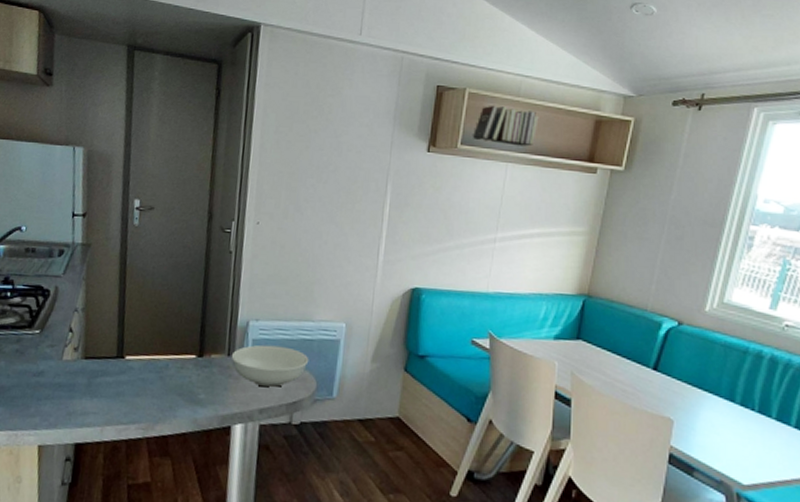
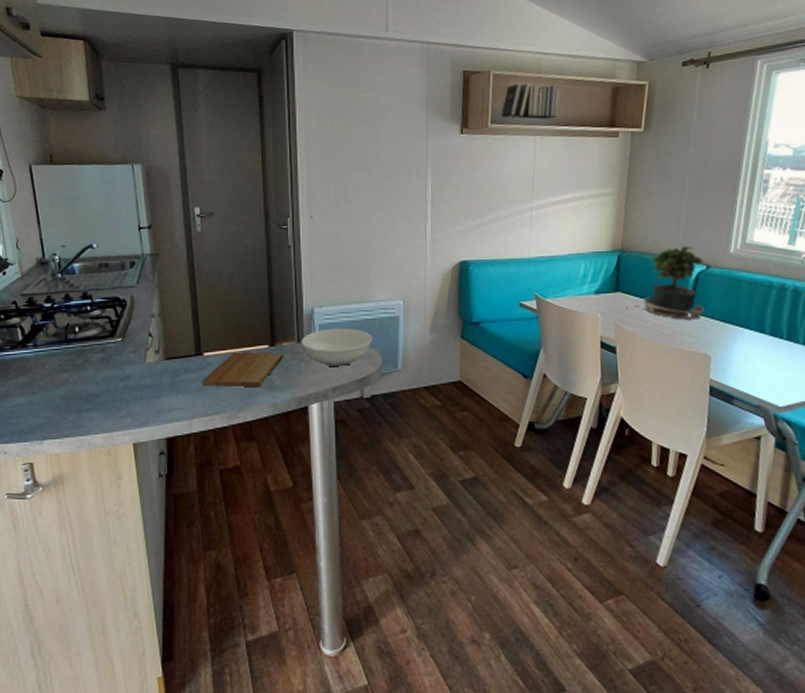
cutting board: none [120,359,211,400] -> present [203,352,284,388]
potted plant: none [589,297,676,379] -> present [629,245,706,320]

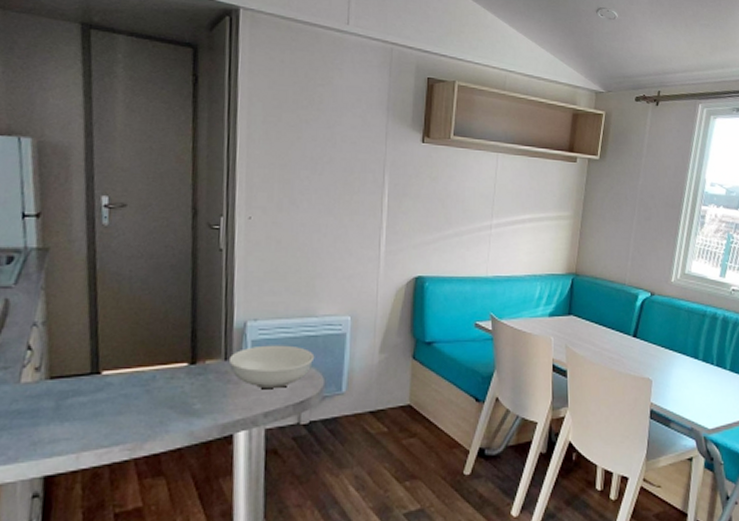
cutting board: present [203,352,284,388] -> none [98,370,206,414]
books: present [501,83,561,120] -> none [465,97,524,138]
potted plant: present [629,245,706,320] -> none [580,273,649,345]

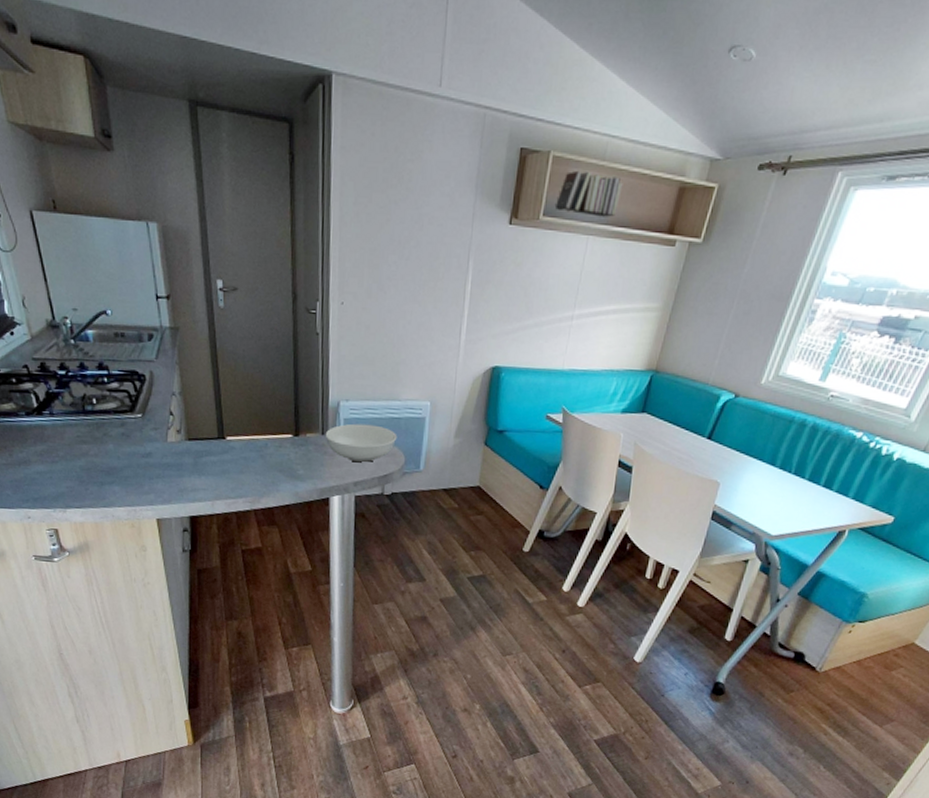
books: none [465,97,524,138] -> present [555,170,623,217]

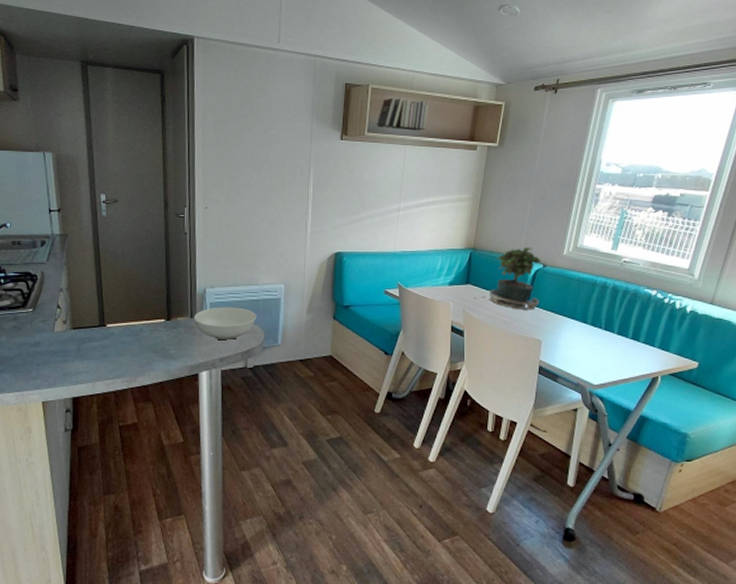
potted plant: none [652,372,734,447] -> present [477,247,542,310]

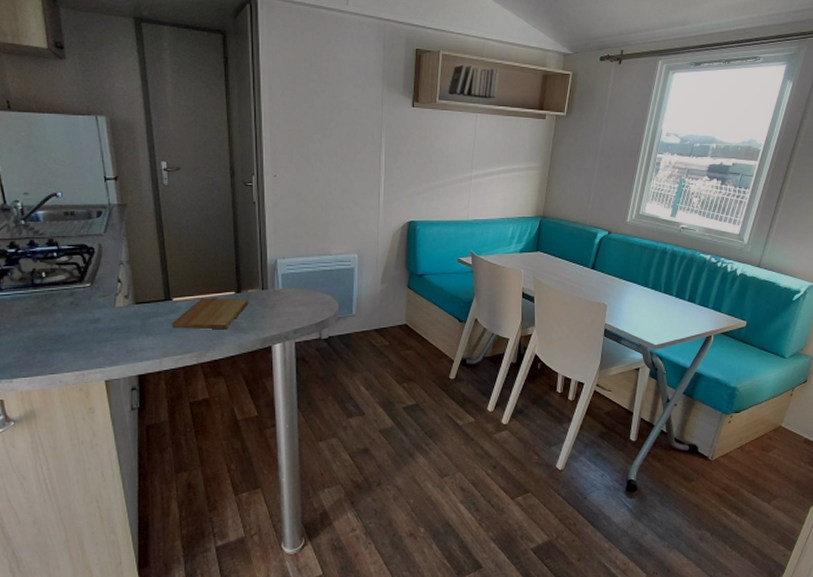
cutting board: none [105,324,178,356] -> present [172,297,249,330]
bowl: present [193,307,257,341] -> none [265,277,331,312]
potted plant: present [477,247,542,310] -> none [546,214,607,276]

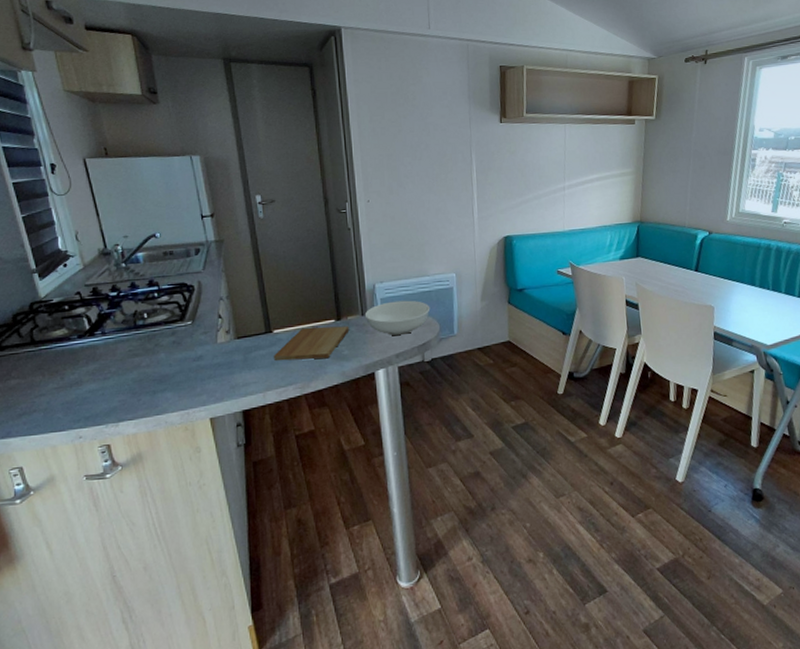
bowl: none [265,277,331,312] -> present [364,300,431,336]
books: present [448,64,499,99] -> none [535,77,585,109]

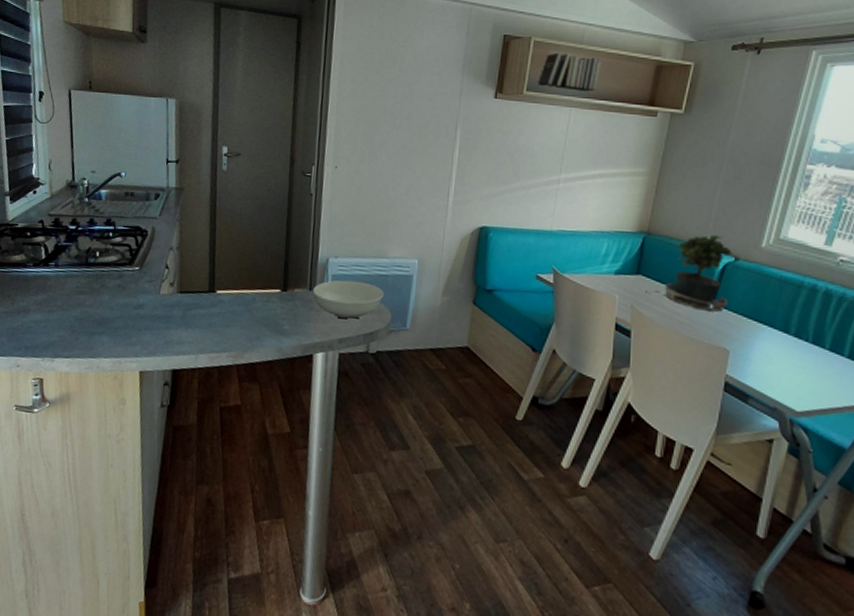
cutting board: present [274,326,350,362] -> none [212,293,294,331]
books: none [535,77,585,109] -> present [538,52,602,92]
potted plant: none [648,215,709,279] -> present [649,234,733,312]

